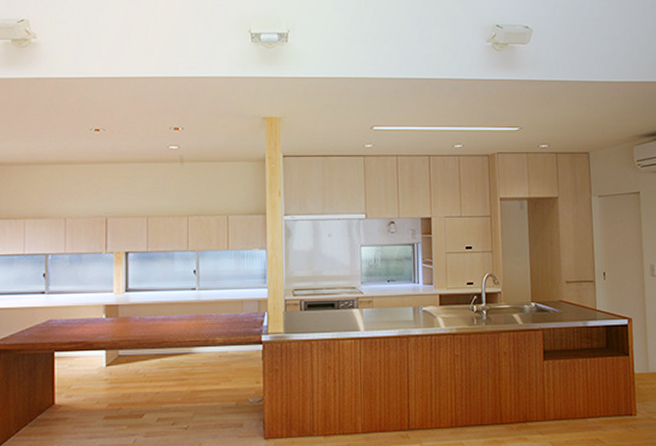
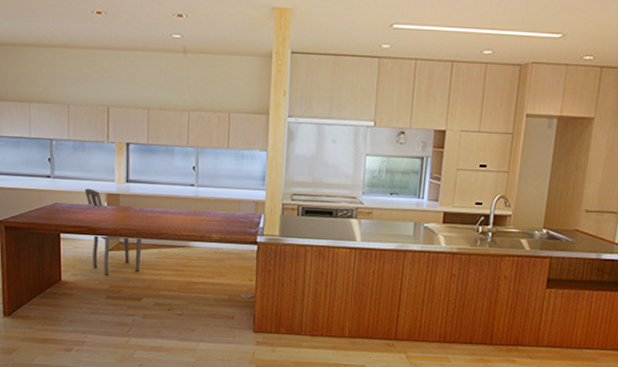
dining chair: none [81,301,142,394] -> present [85,188,142,277]

